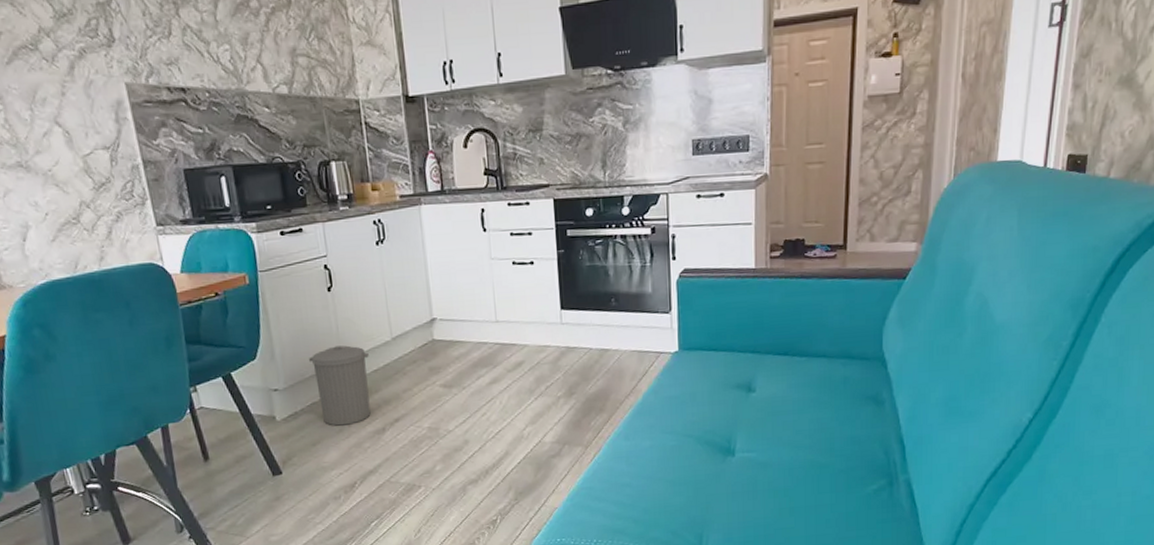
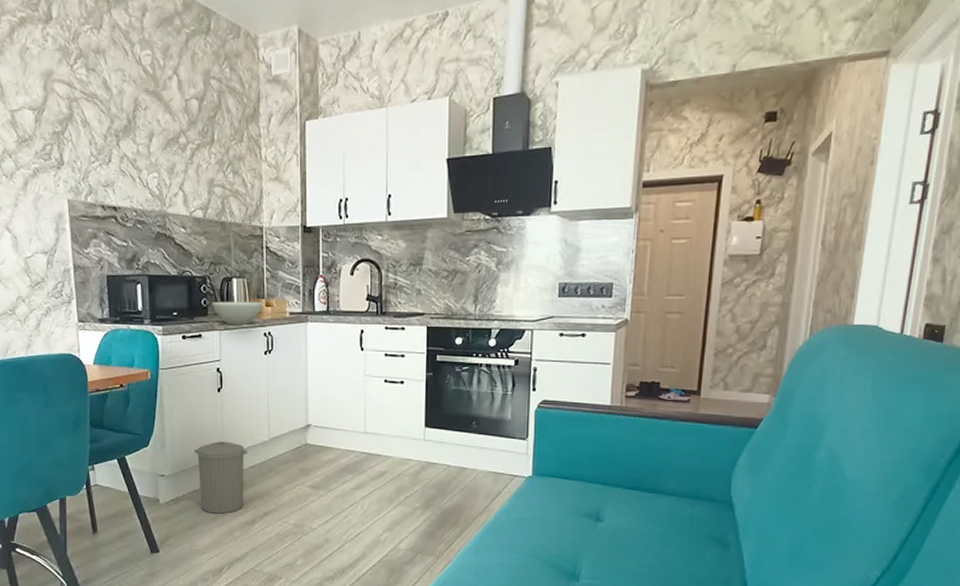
bowl: none [308,185,369,215] -> present [211,301,263,324]

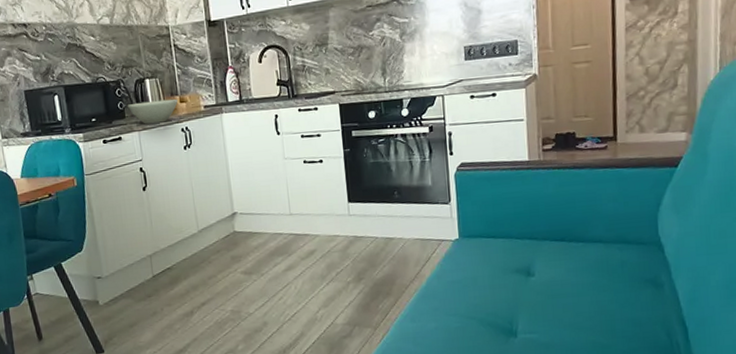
trash can: present [193,441,247,514] -> none [126,237,181,310]

